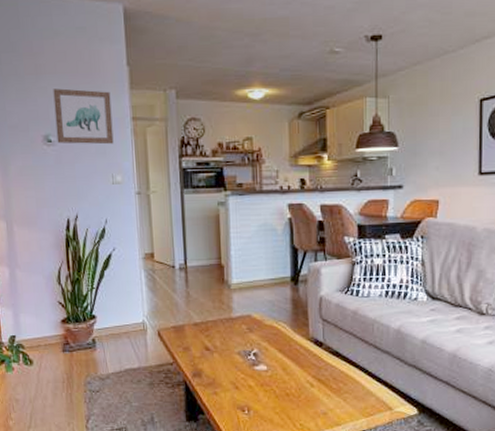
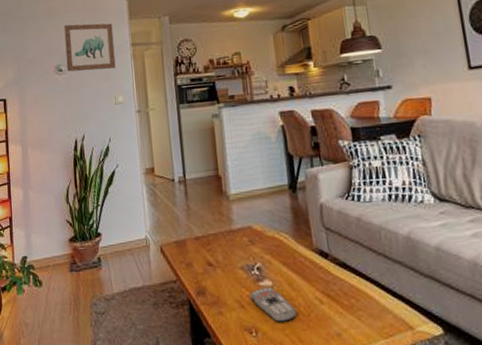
remote control: none [245,370,288,403] -> present [250,286,297,323]

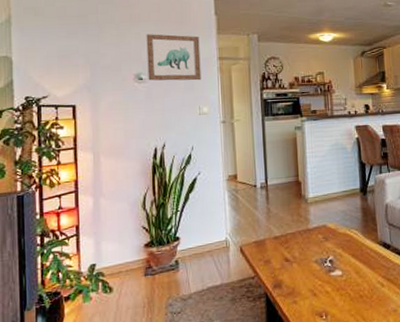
remote control: present [250,286,297,323] -> none [322,275,362,306]

